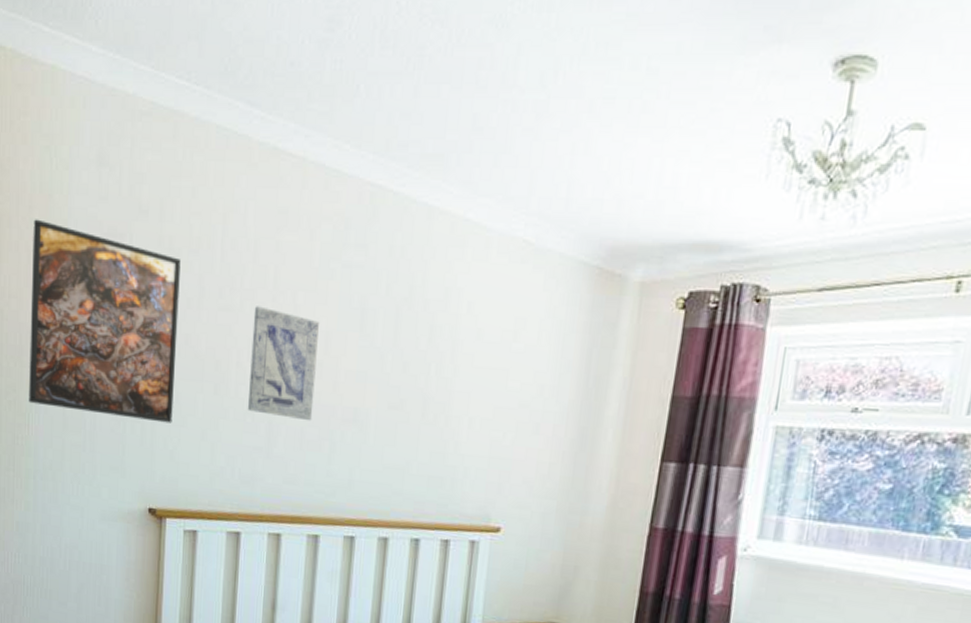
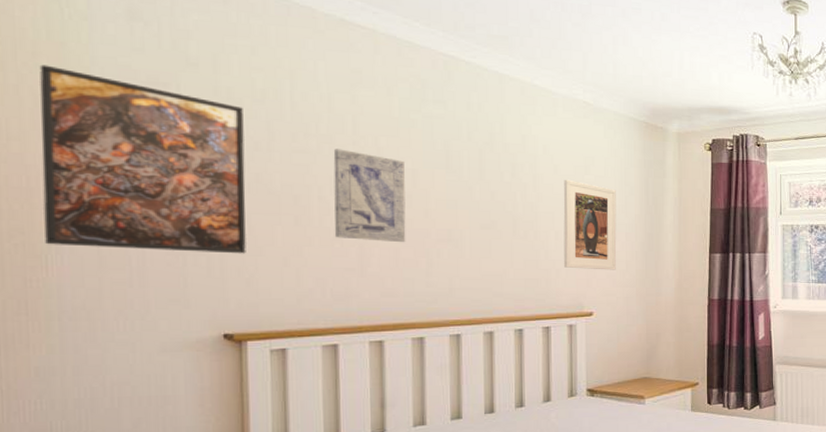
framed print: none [474,348,549,475] -> present [563,179,617,270]

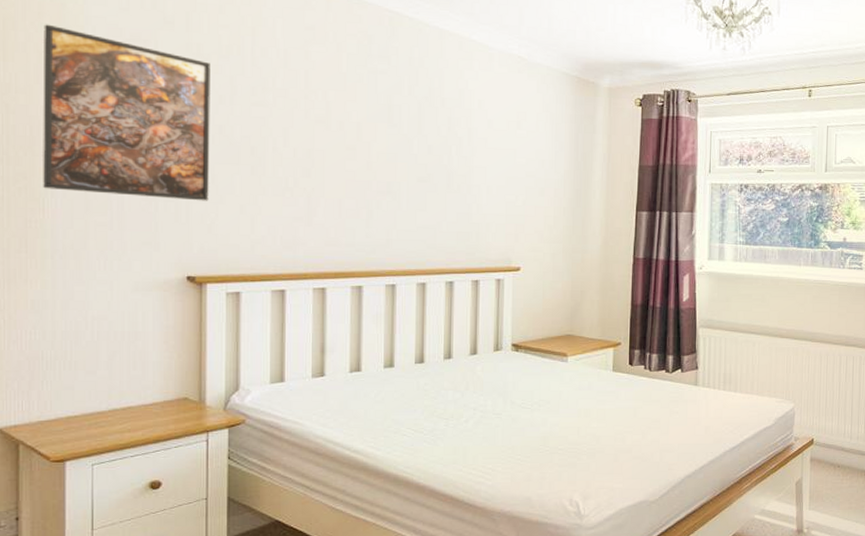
wall art: present [333,148,406,243] -> none [287,102,350,194]
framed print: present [563,179,617,270] -> none [494,134,547,226]

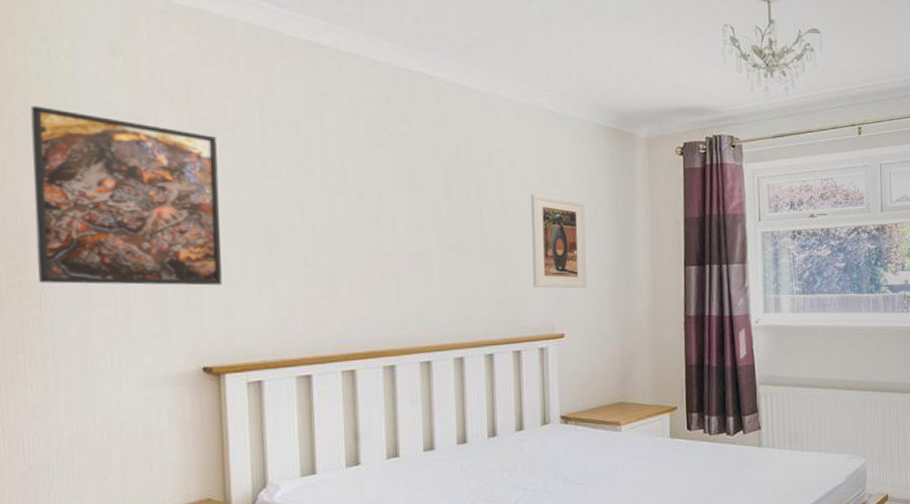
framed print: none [494,134,547,226] -> present [531,193,587,289]

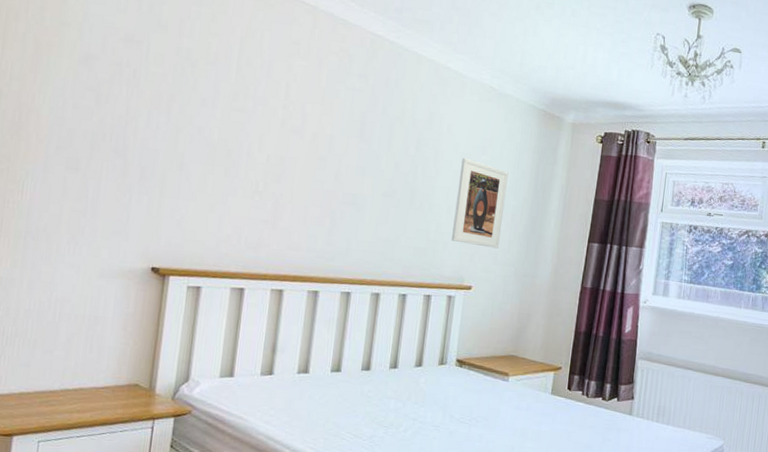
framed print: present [30,106,222,286] -> none [25,18,198,197]

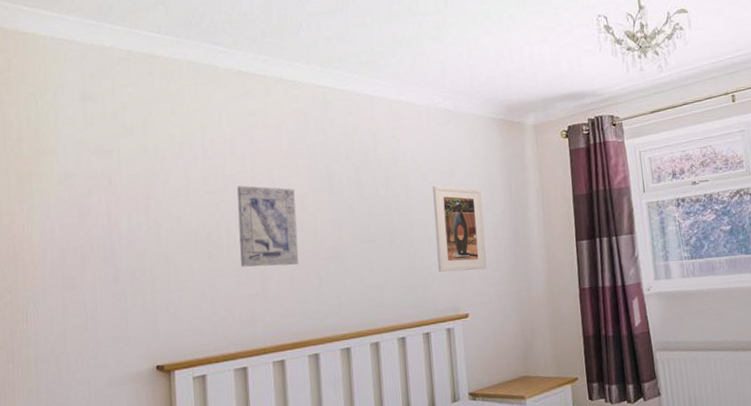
wall art: none [256,110,324,202] -> present [236,185,299,268]

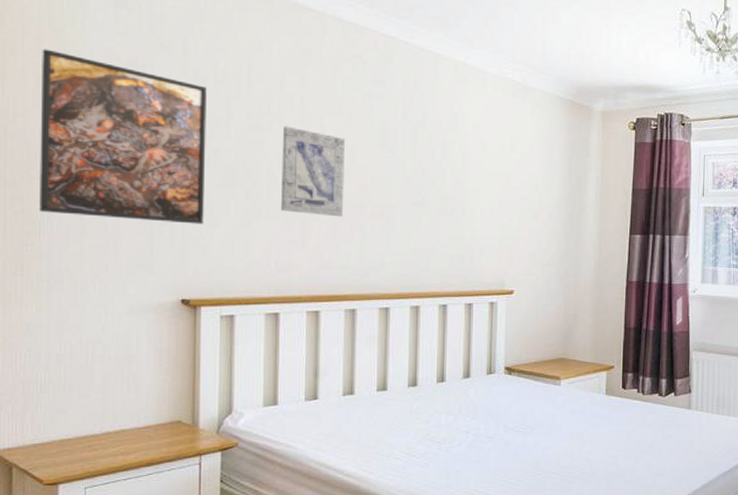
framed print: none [22,149,172,300] -> present [39,49,207,225]
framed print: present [432,185,487,272] -> none [488,157,540,249]

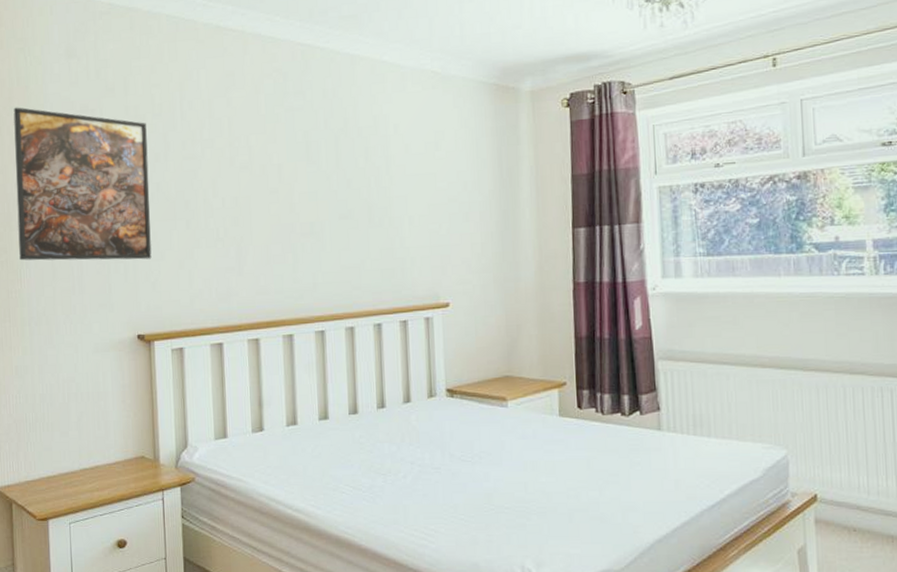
wall art: present [281,126,345,217] -> none [214,151,275,240]

